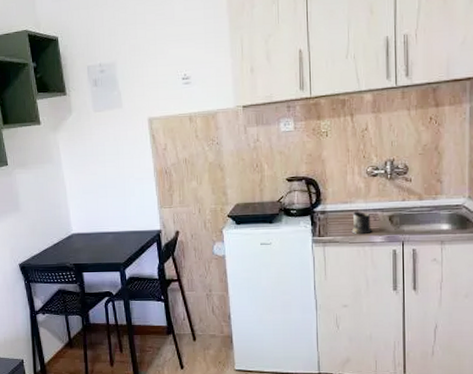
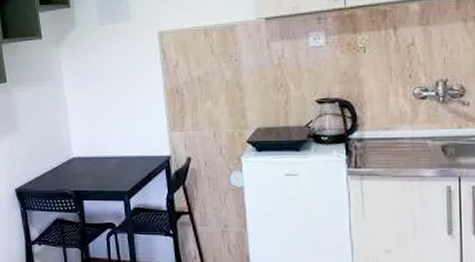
mug: present [352,211,376,235] -> none [396,139,426,167]

